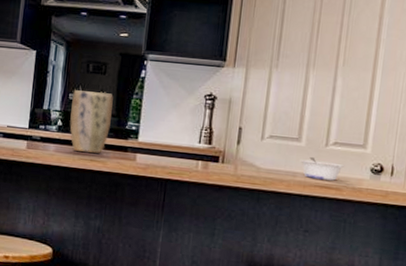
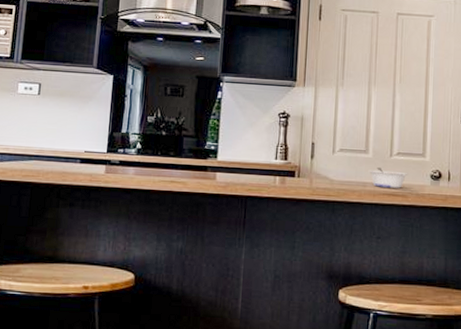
plant pot: present [69,90,113,153] -> none [149,113,192,174]

